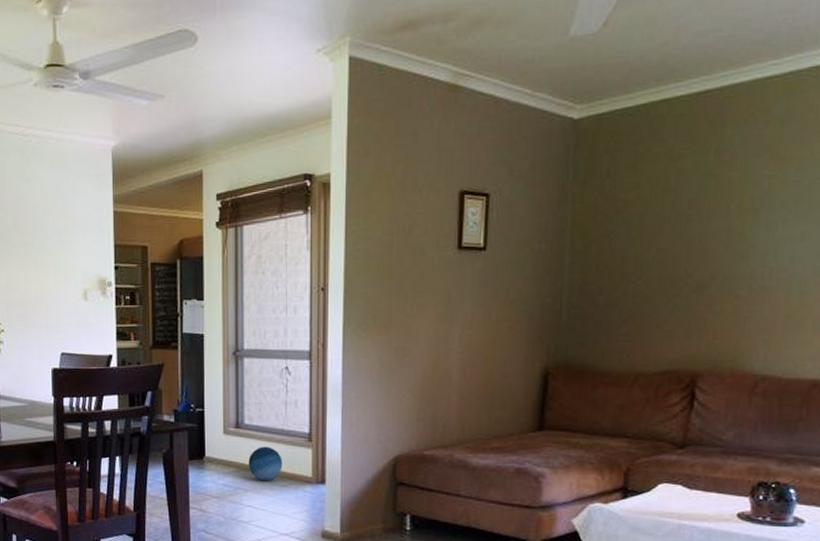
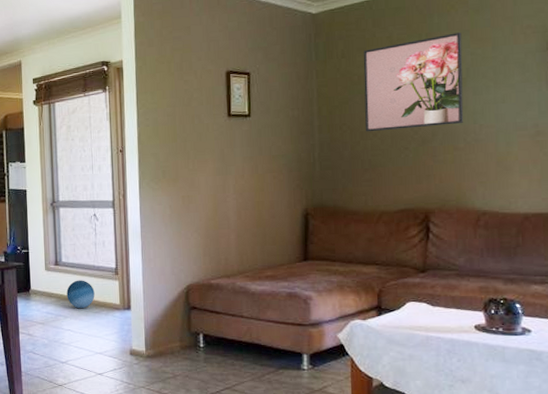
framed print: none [627,149,760,274] -> present [363,32,464,132]

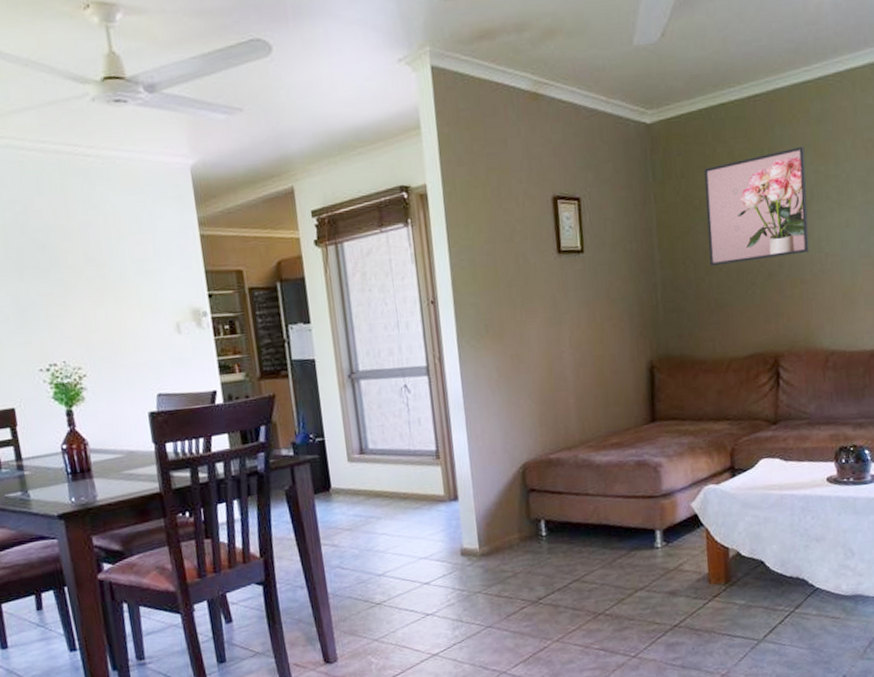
ball: present [66,280,95,309] -> none [377,469,413,506]

